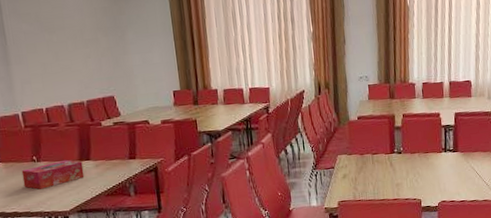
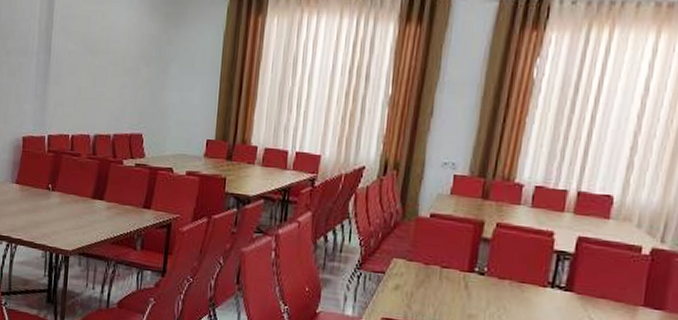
tissue box: present [21,159,85,190] -> none [34,194,95,221]

